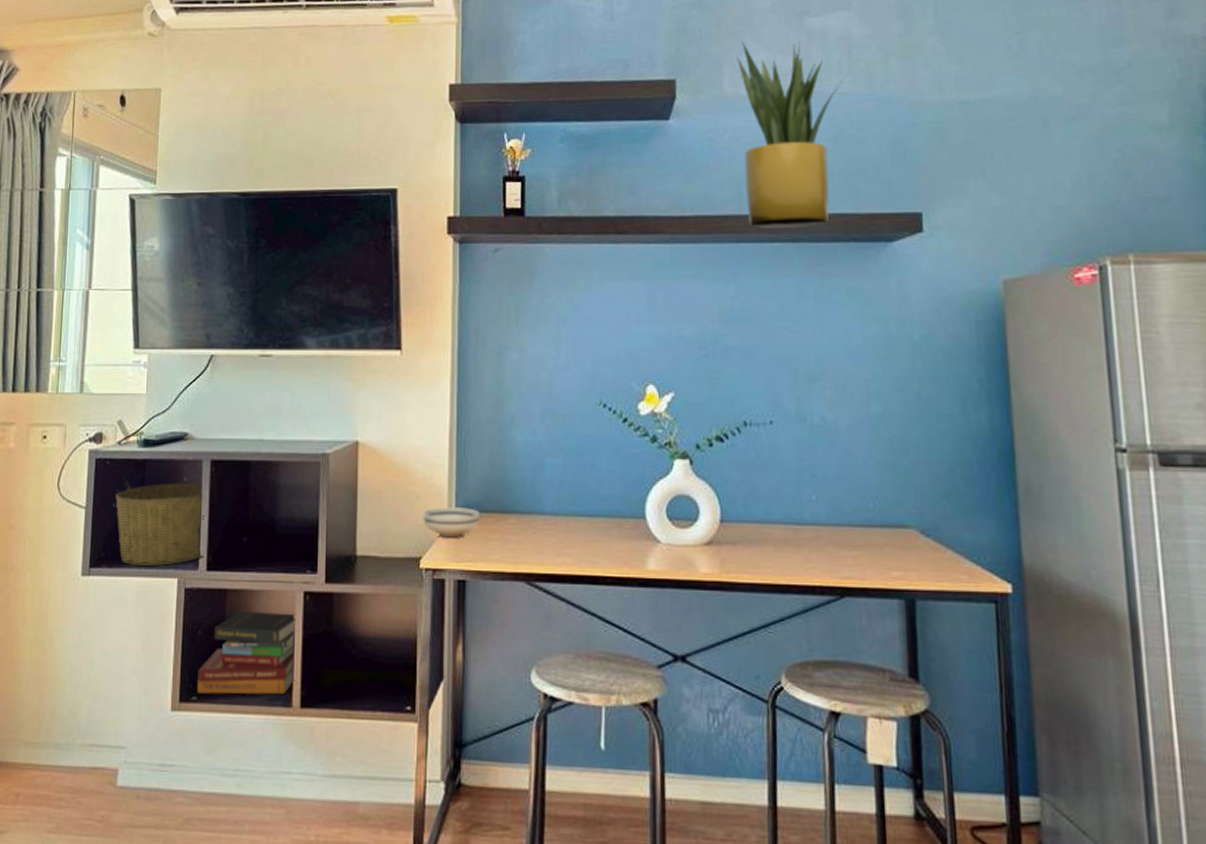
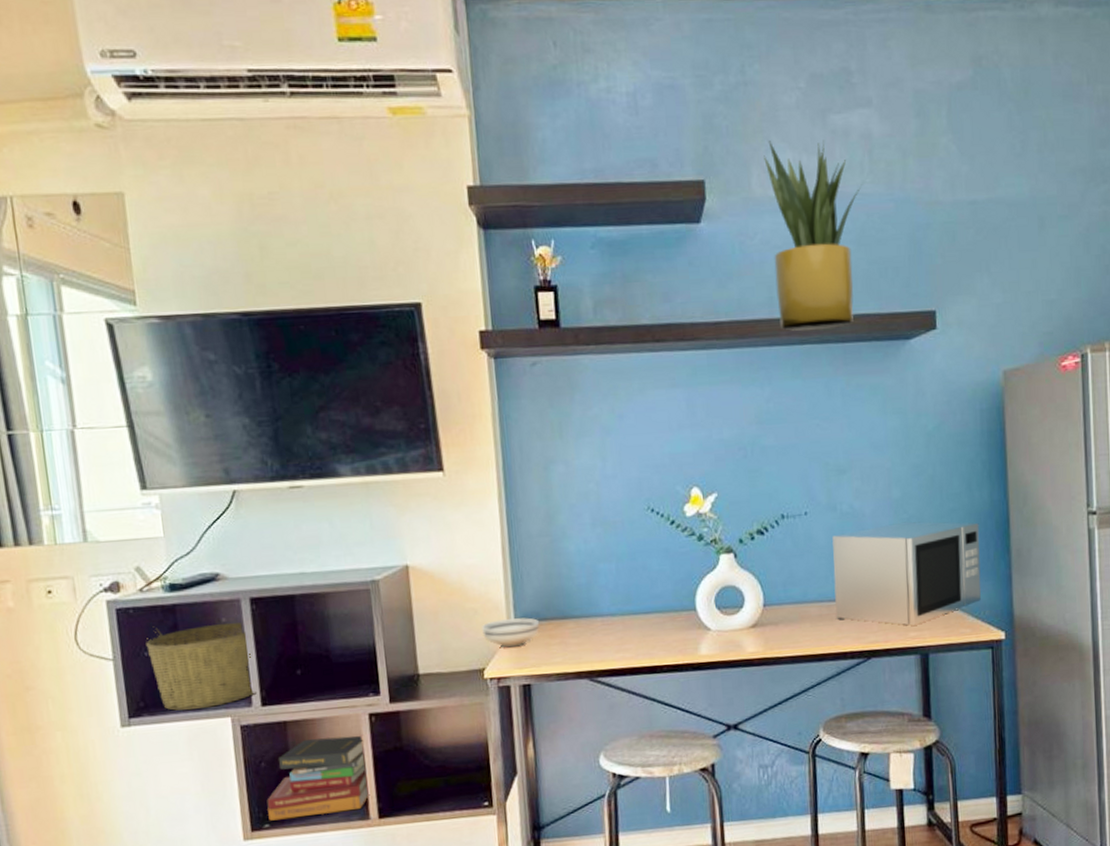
microwave: none [801,441,981,563] -> present [832,521,981,626]

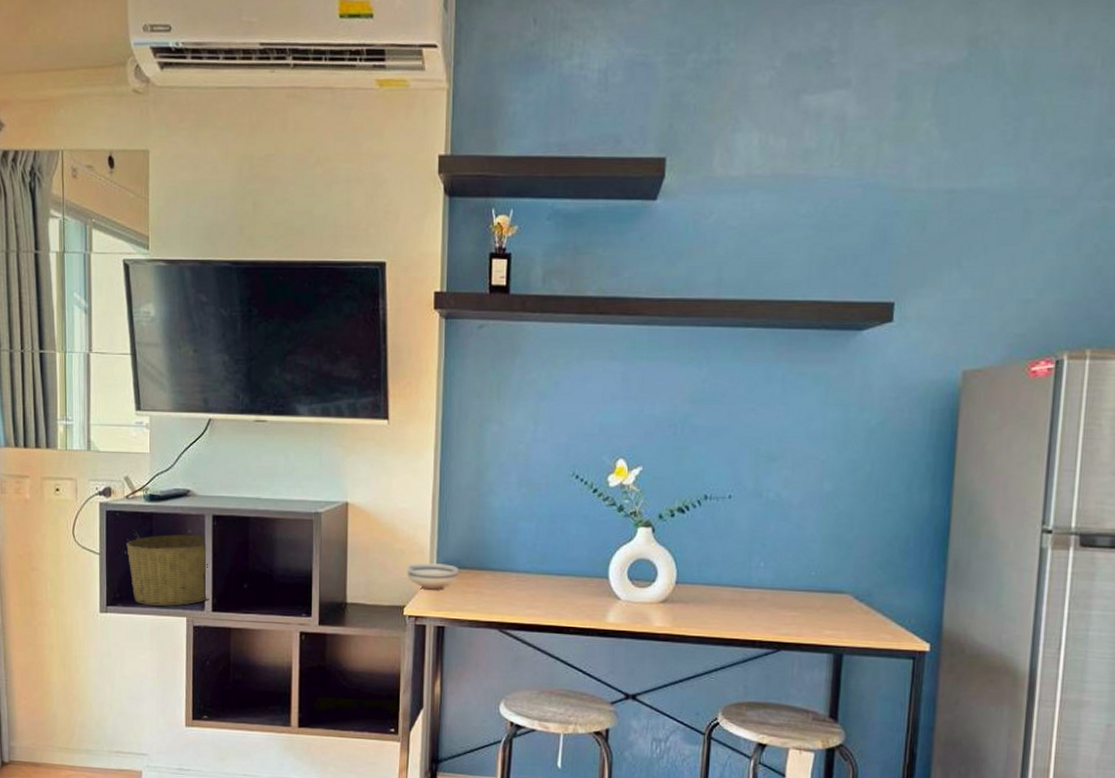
books: present [267,735,370,821] -> none [207,647,293,716]
planter: present [764,140,862,331] -> none [725,120,829,314]
microwave: present [832,521,981,626] -> none [748,517,915,624]

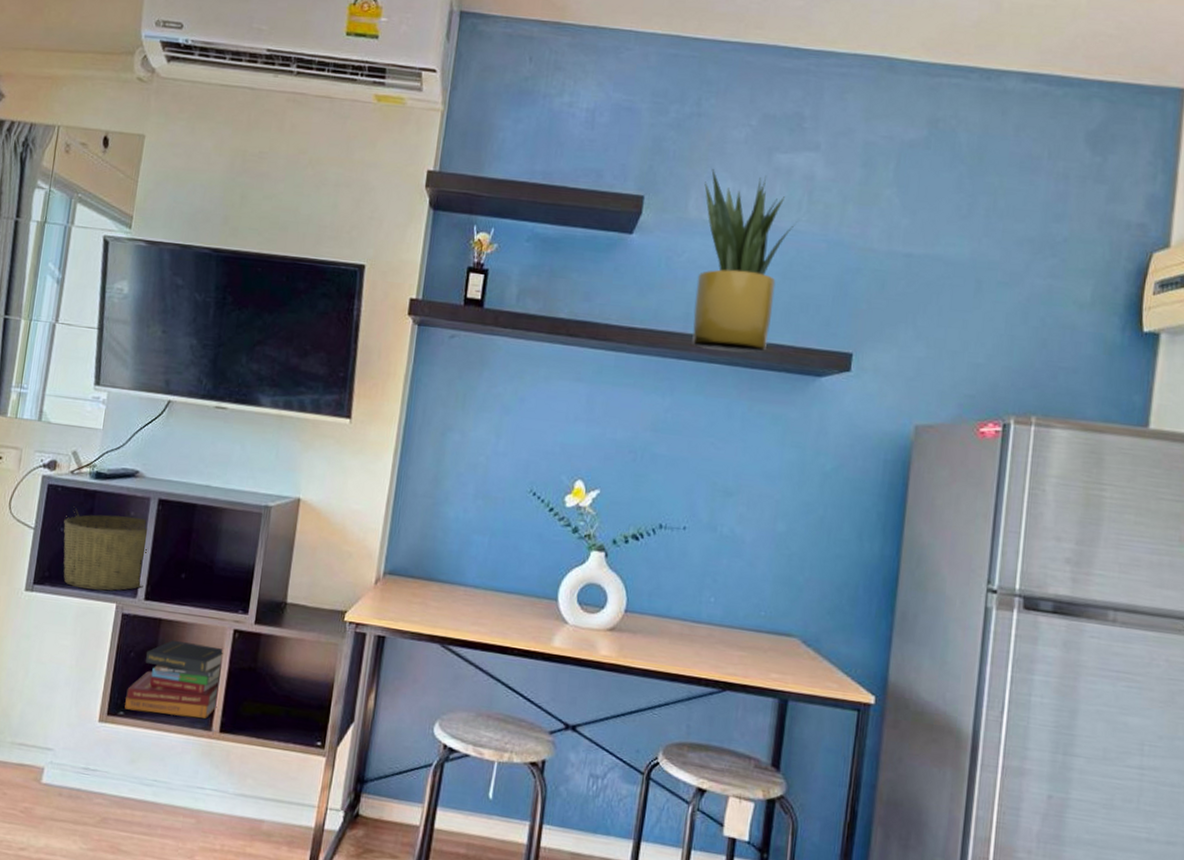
books: none [207,647,293,716] -> present [124,640,223,719]
bowl: present [405,563,459,590] -> none [351,567,407,597]
planter: none [725,120,829,314] -> present [692,169,797,353]

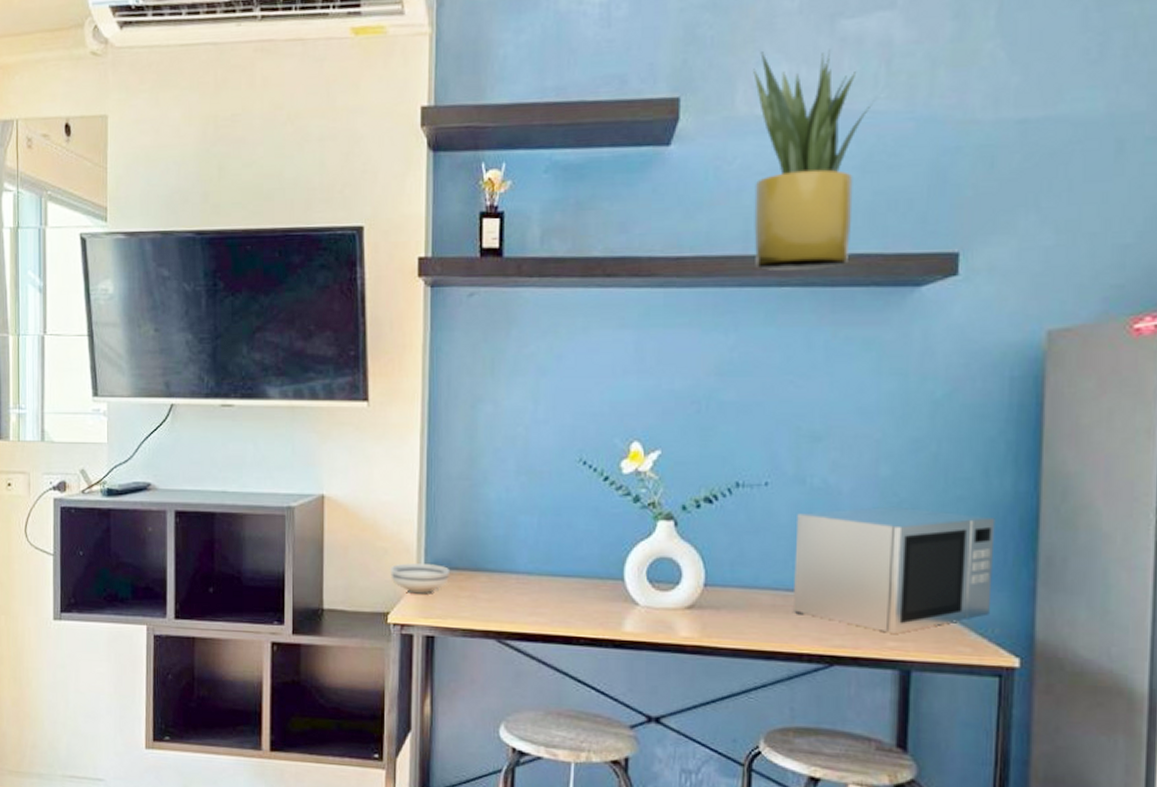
basket: present [63,506,148,591] -> none [82,527,171,613]
books: present [124,640,223,719] -> none [169,659,264,738]
bowl: none [351,567,407,597] -> present [389,563,451,594]
microwave: none [696,555,865,667] -> present [792,506,996,634]

